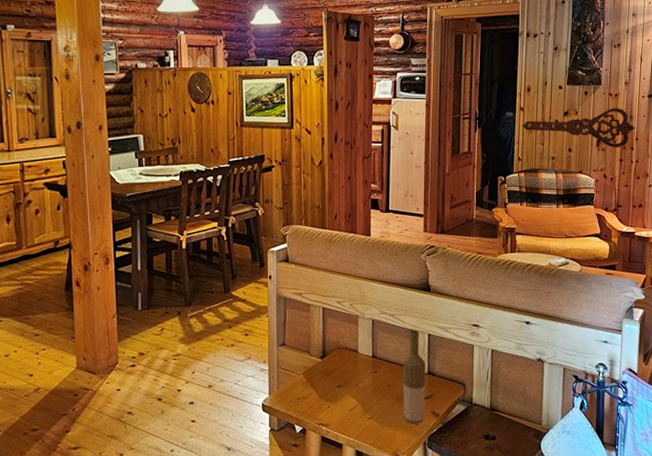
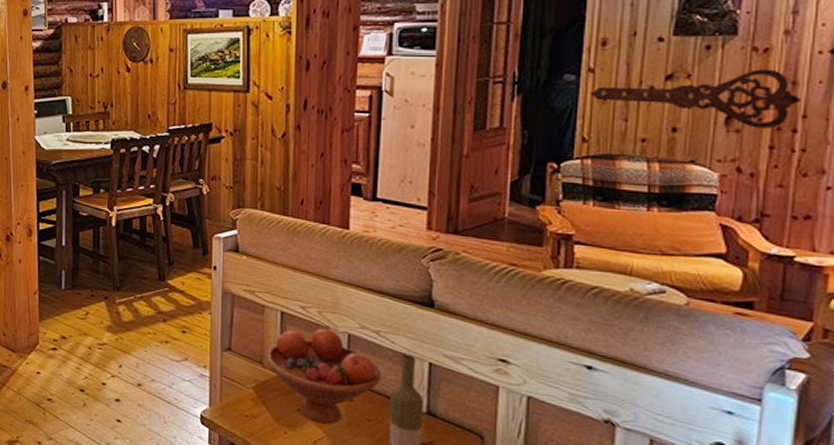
fruit bowl: none [312,317,396,394] -> present [266,328,381,425]

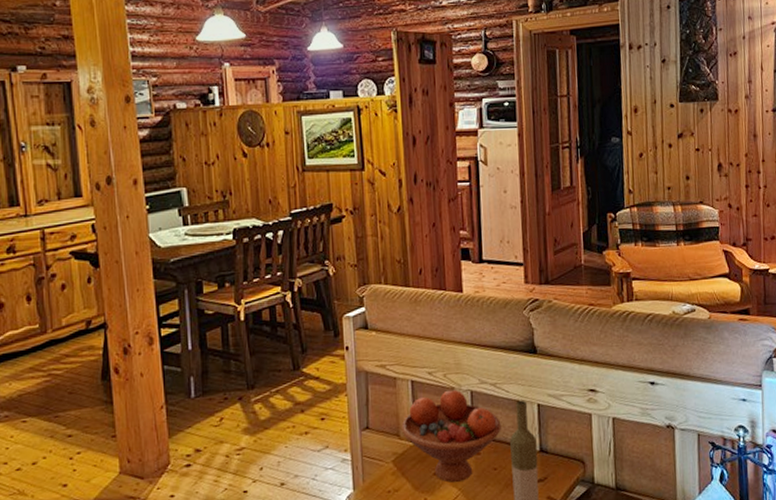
decorative plate: present [589,69,802,129] -> none [630,126,761,172]

